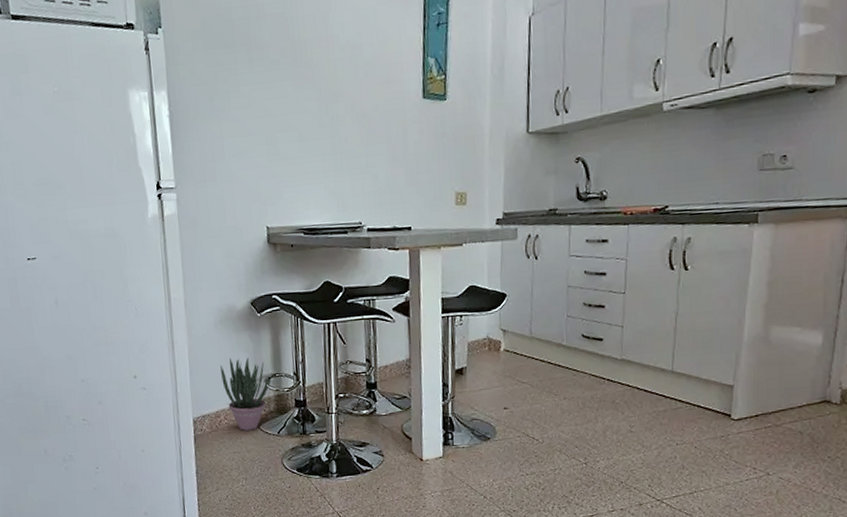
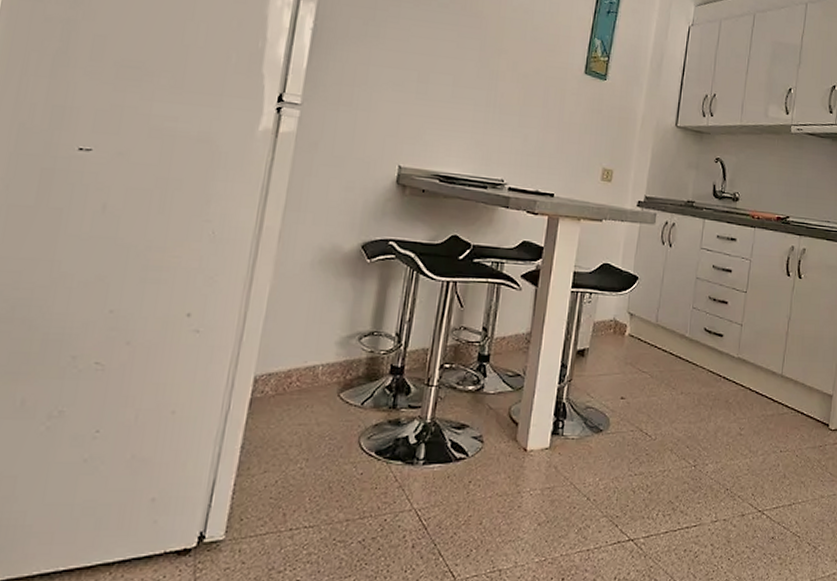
potted plant: present [220,357,272,431] -> none [304,306,369,398]

